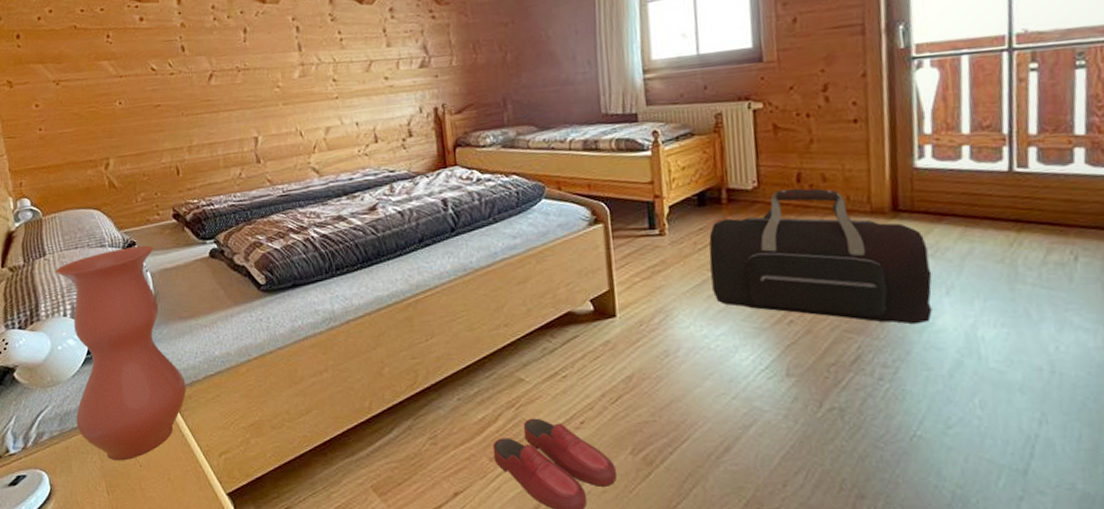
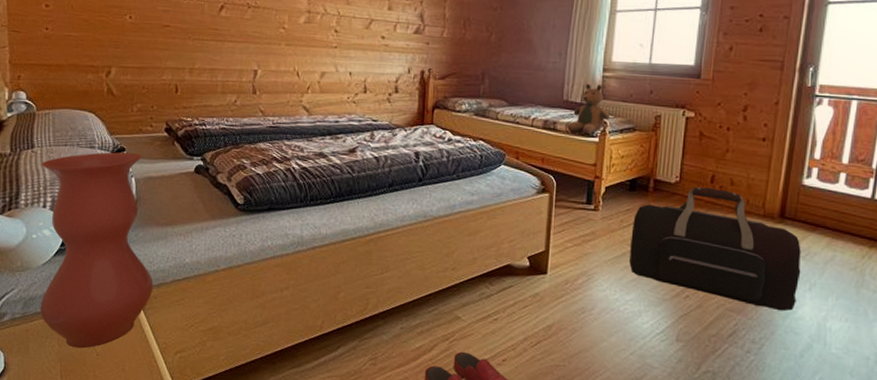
teddy bear: none [611,89,660,149] -> present [567,83,610,135]

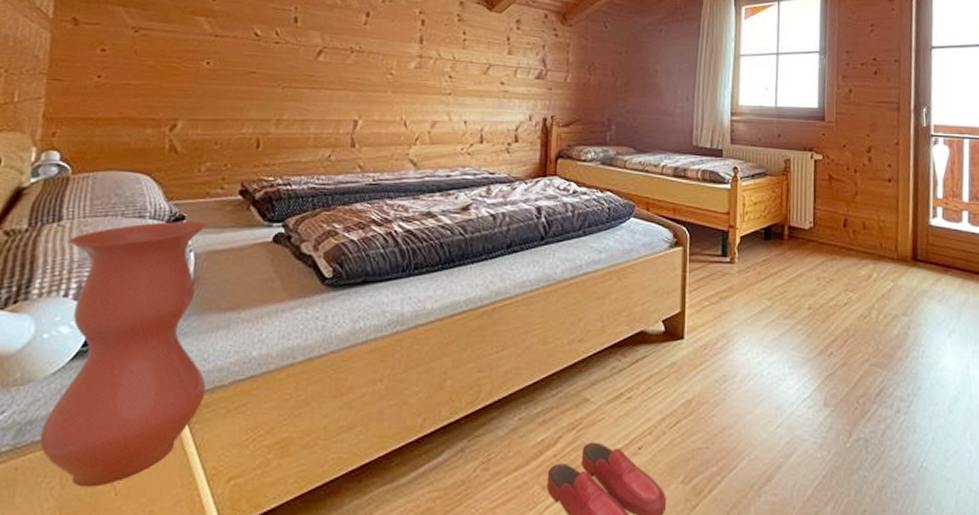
teddy bear: present [567,83,610,135] -> none [698,127,740,181]
duffel bag: present [629,187,801,311] -> none [769,232,939,362]

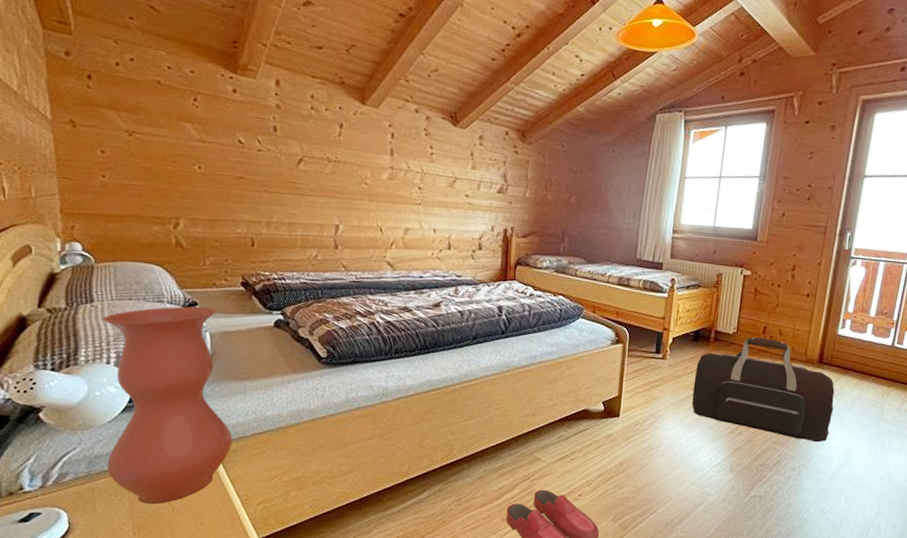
duffel bag: none [769,232,939,362] -> present [692,337,835,443]

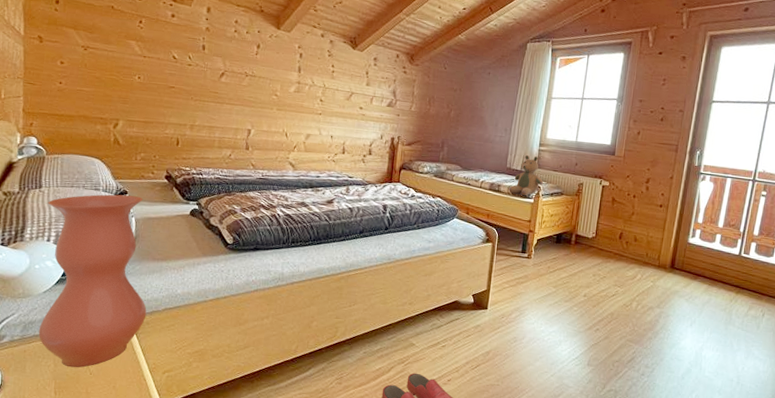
teddy bear: none [639,243,678,290] -> present [509,154,543,196]
duffel bag: present [692,337,835,443] -> none [553,242,686,342]

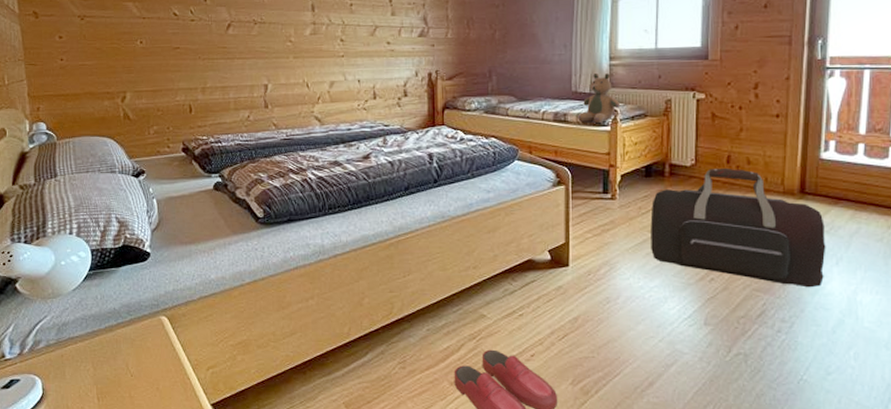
vase: present [38,194,147,367] -> none [65,175,181,369]
duffel bag: none [553,242,686,342] -> present [650,167,826,288]

